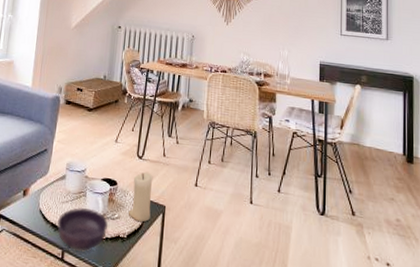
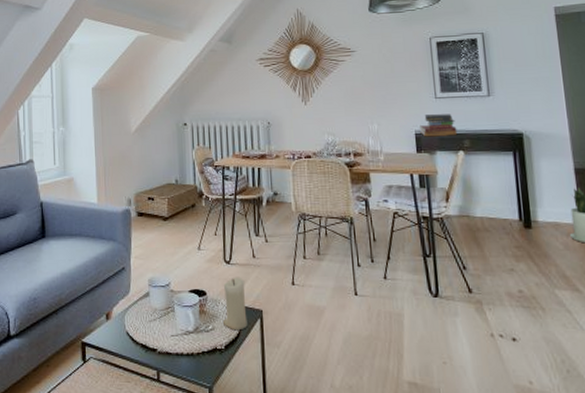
bowl: present [57,207,108,252] -> none [148,323,203,371]
books: none [324,48,357,71] -> present [420,114,458,137]

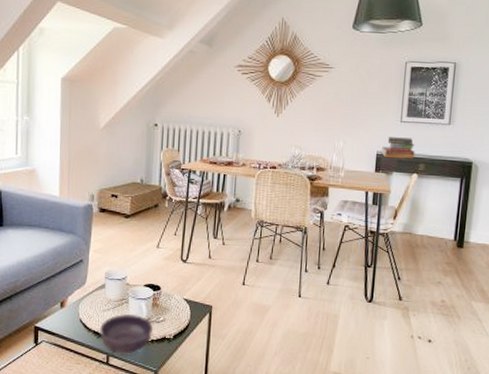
bowl: none [148,323,203,371] -> present [100,313,153,355]
candle: present [223,277,247,331] -> none [174,275,199,323]

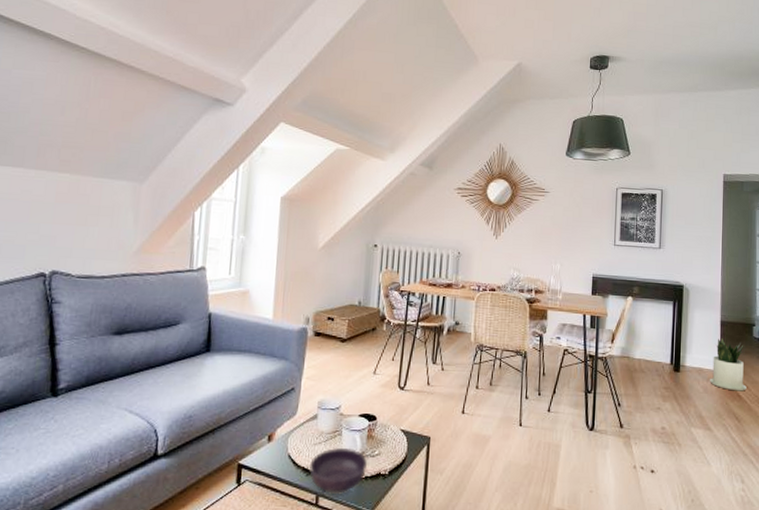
books: present [381,137,415,160] -> none [597,260,629,283]

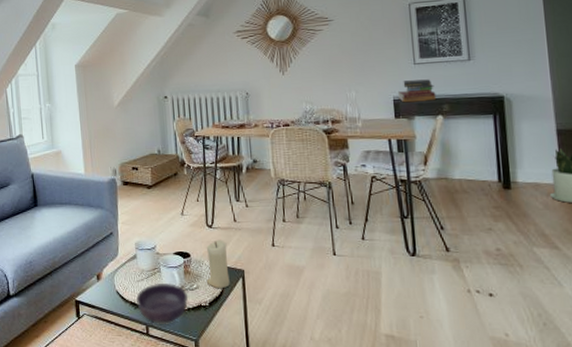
candle: none [390,403,417,457] -> present [207,239,230,289]
books: none [597,260,629,283] -> present [398,79,437,103]

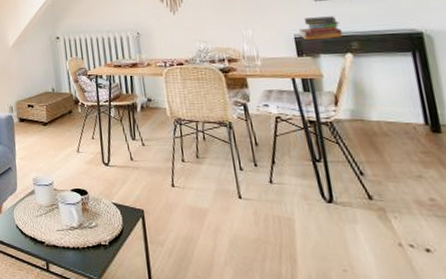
bowl: present [136,283,188,325] -> none [36,219,87,262]
candle: present [207,239,230,289] -> none [104,178,130,229]

